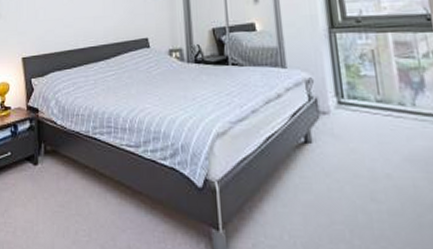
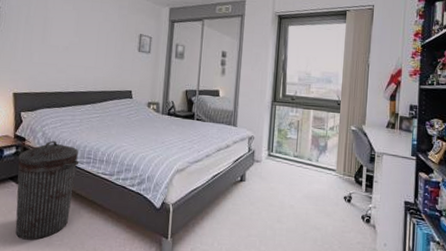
trash can: none [33,109,99,236] -> present [15,140,79,240]

